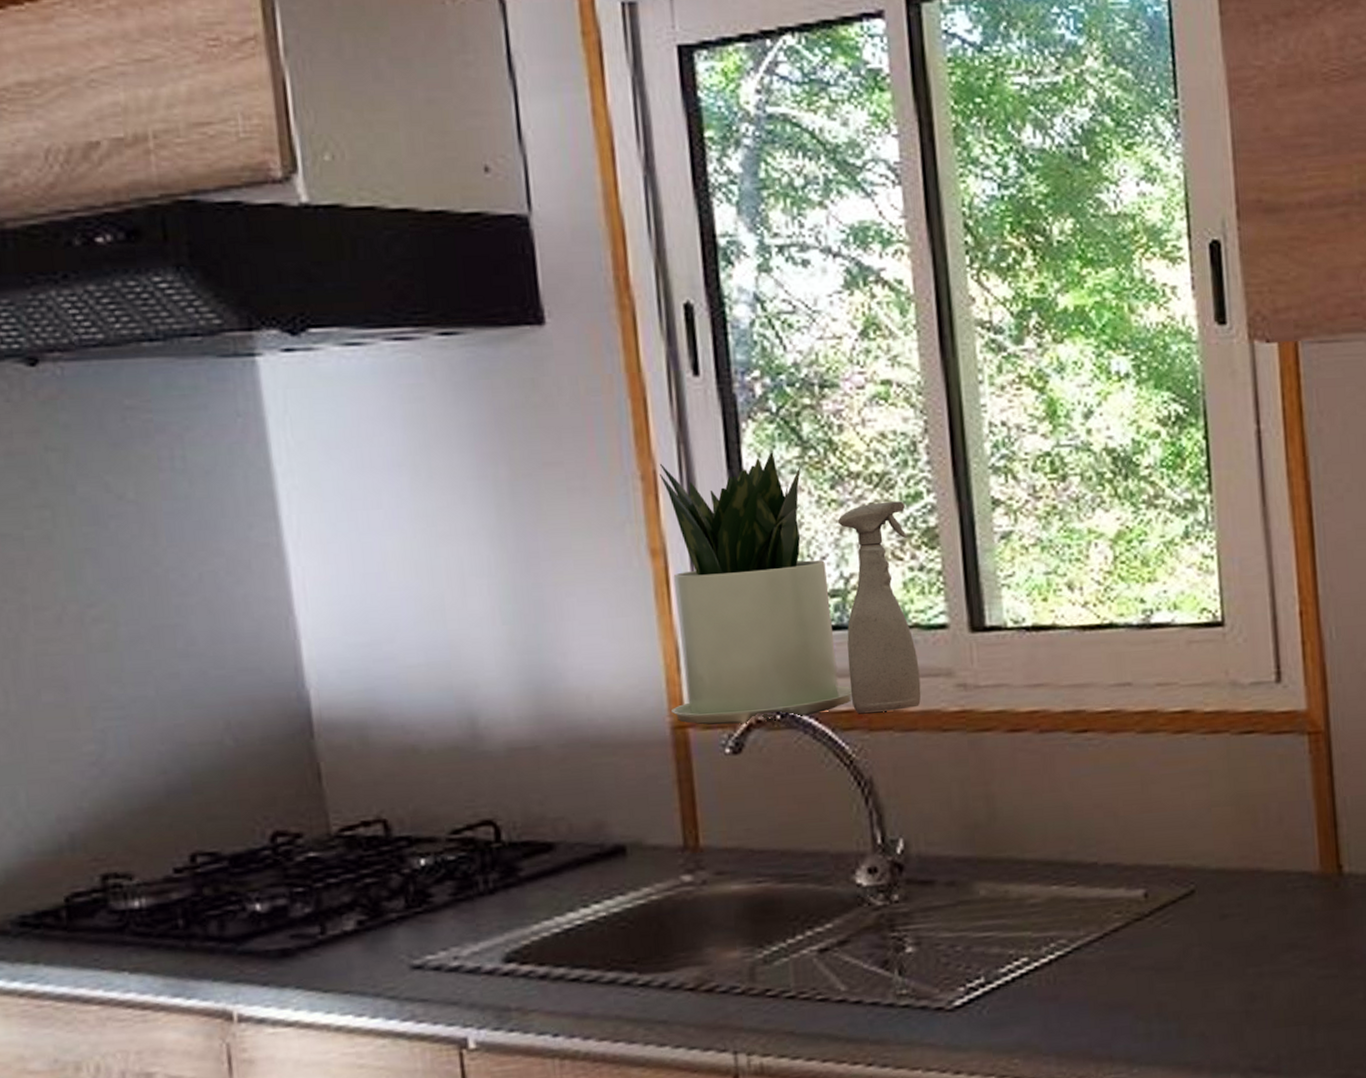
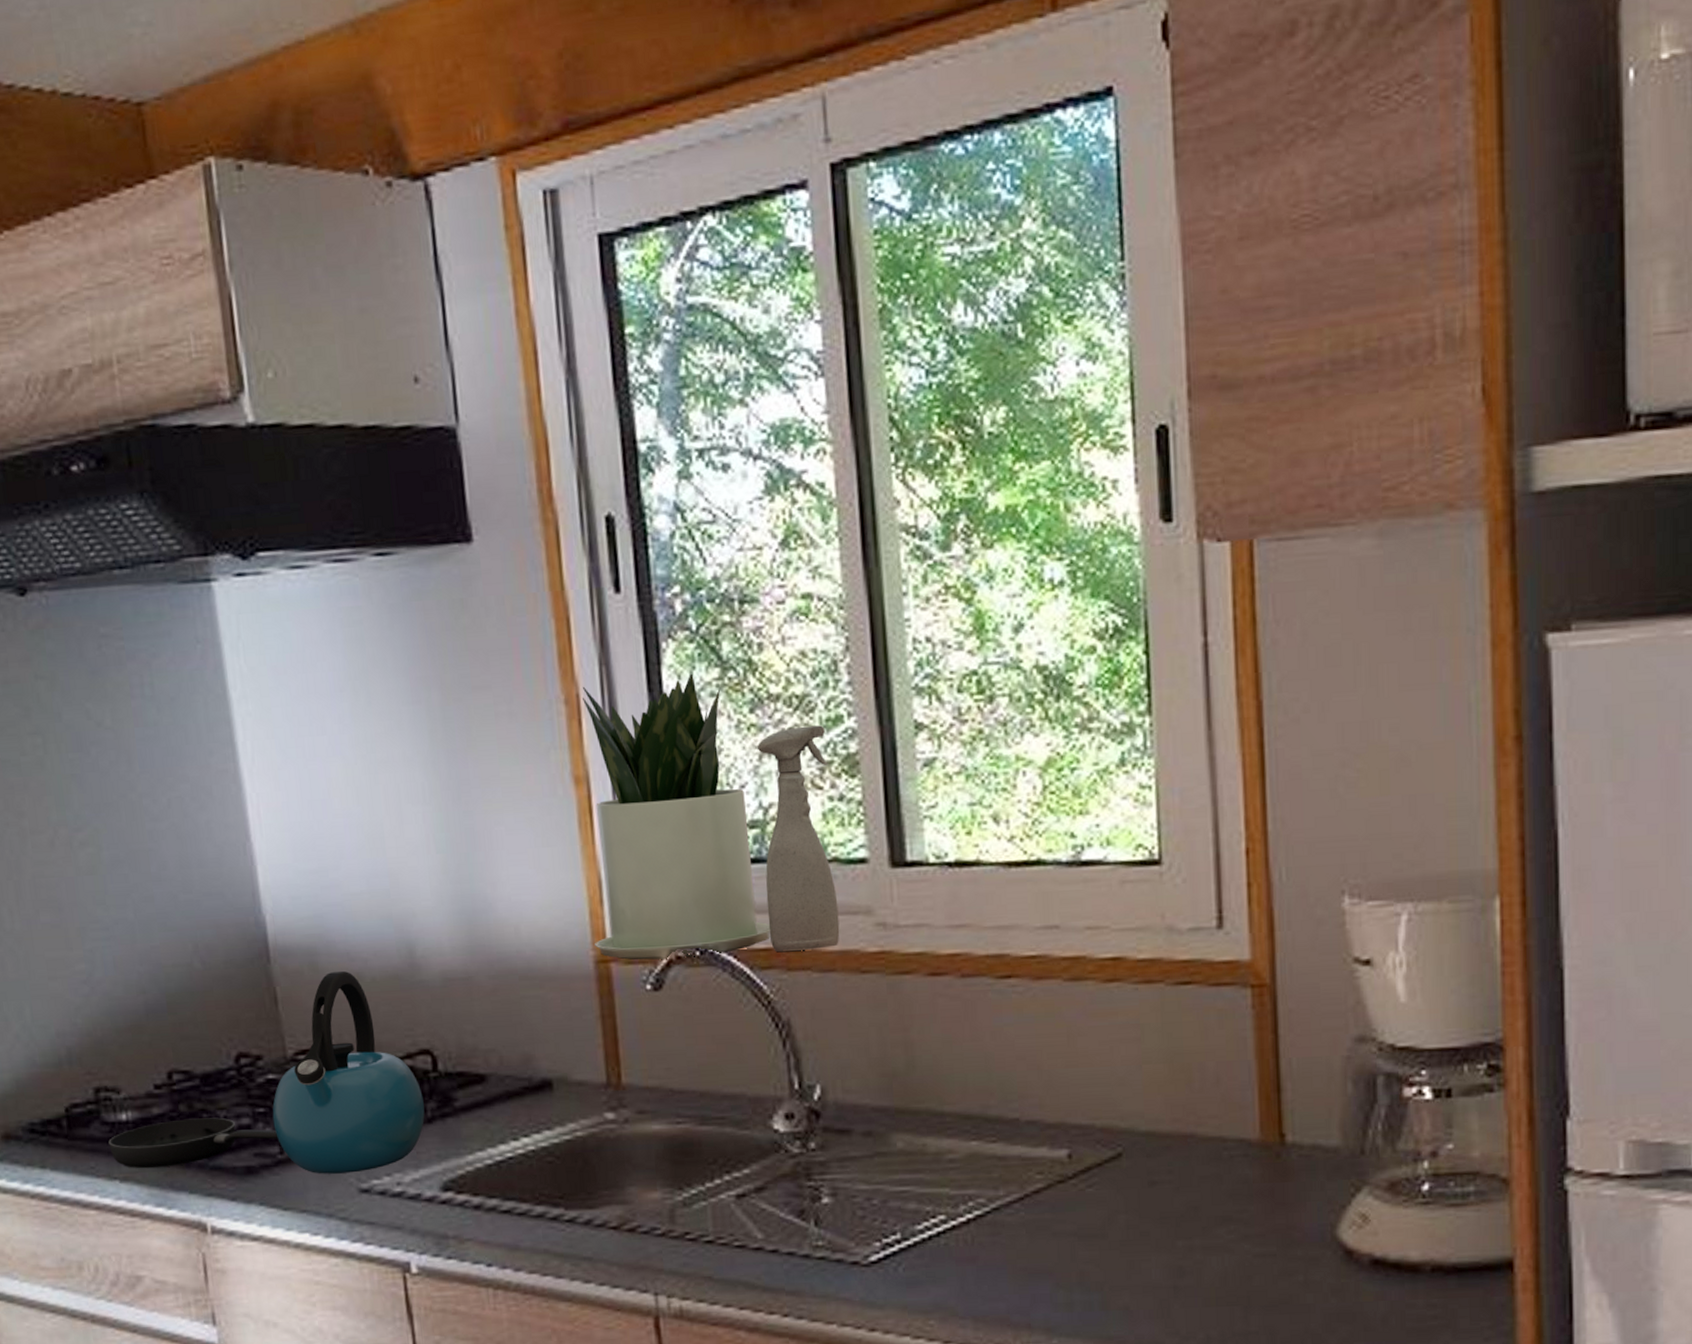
frying pan: none [117,899,319,958] -> present [108,1117,279,1169]
kettle: none [312,744,486,953] -> present [272,971,425,1174]

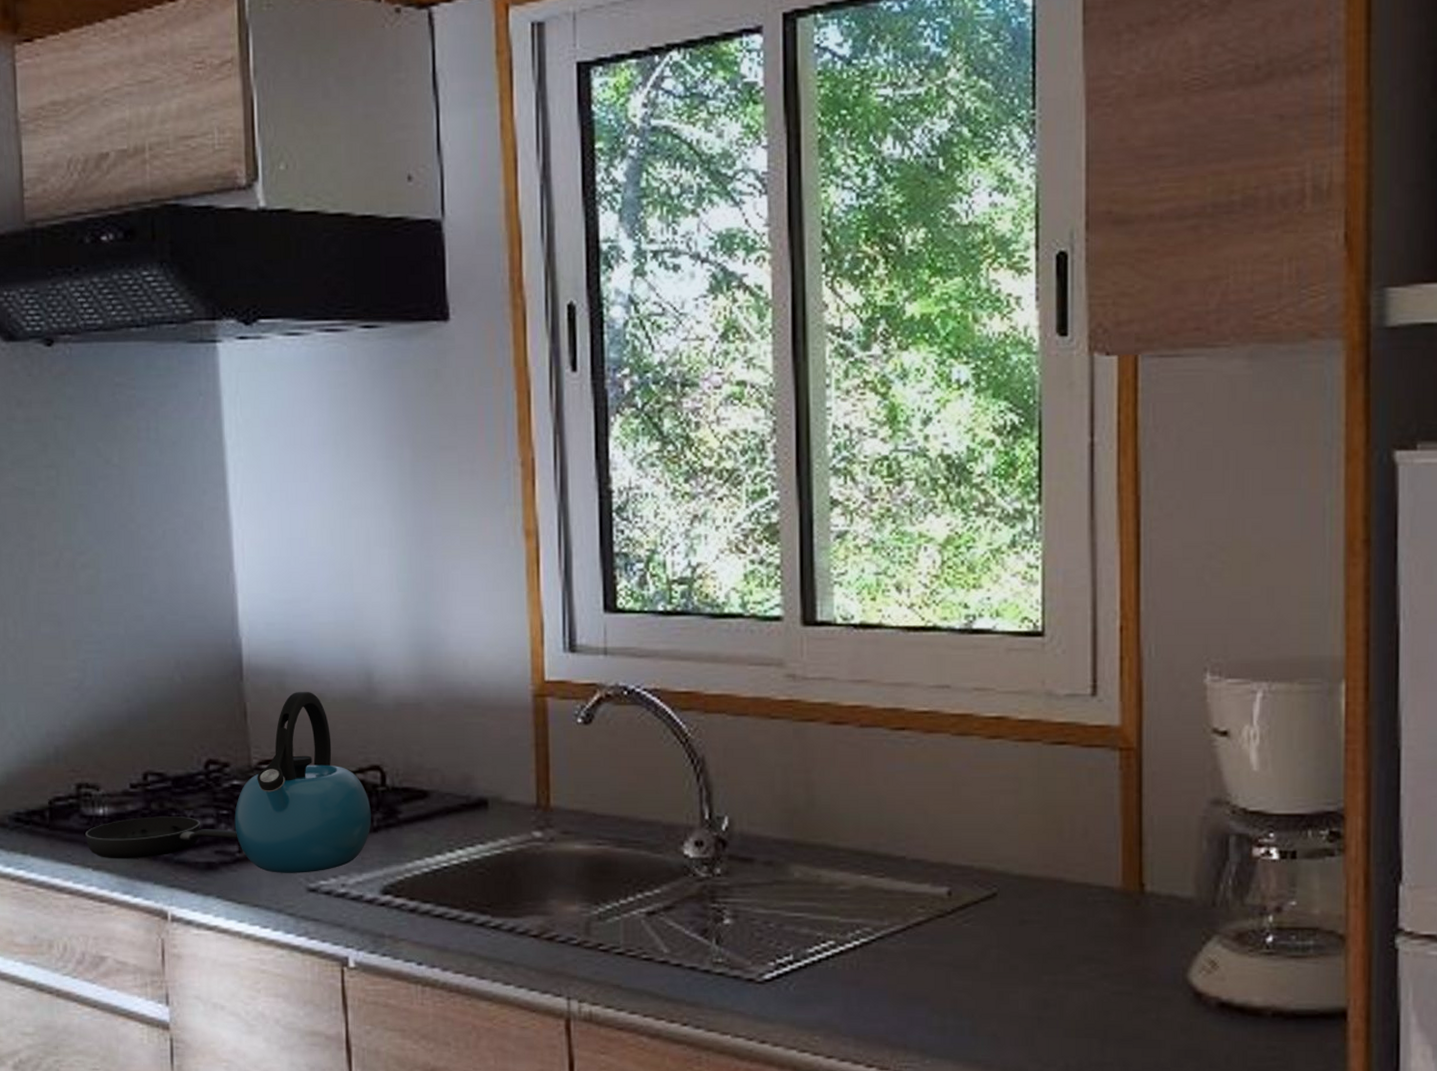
planter: present [583,673,771,961] -> none [534,445,692,696]
spray bottle: present [757,725,840,951] -> none [689,497,754,695]

